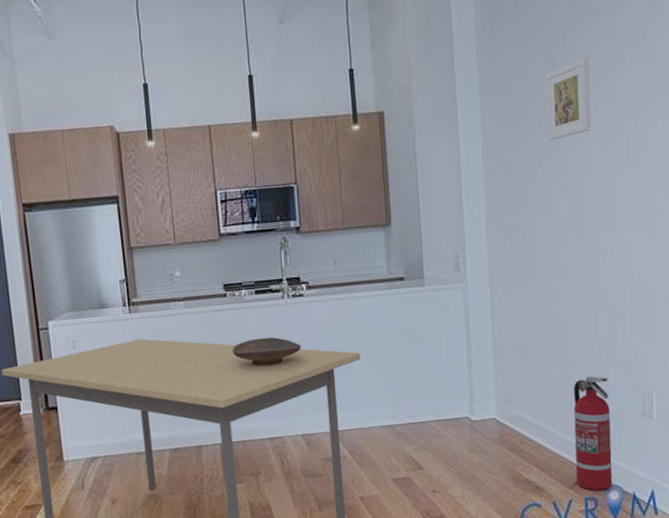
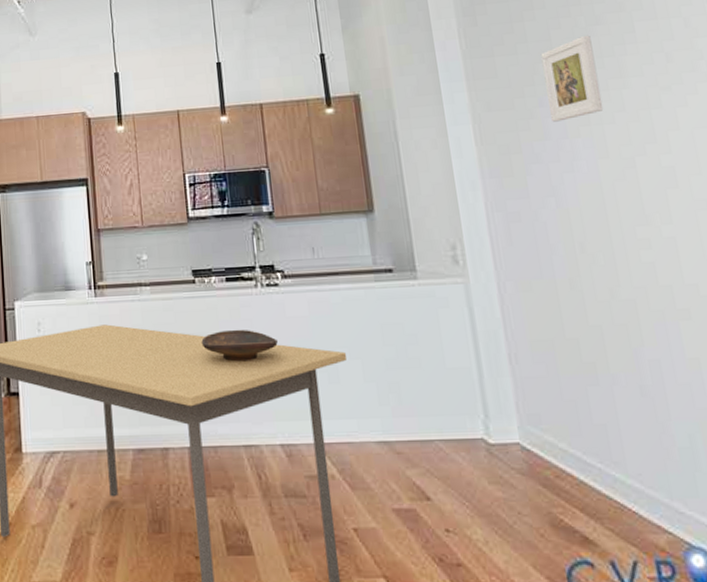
fire extinguisher: present [573,376,613,491] -> none [620,398,694,552]

